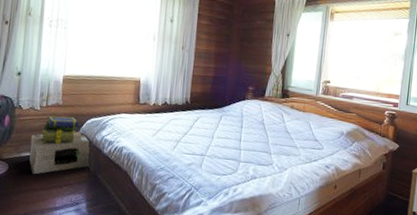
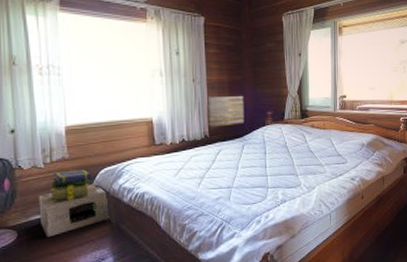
wall art: none [190,65,228,96] -> present [207,95,245,128]

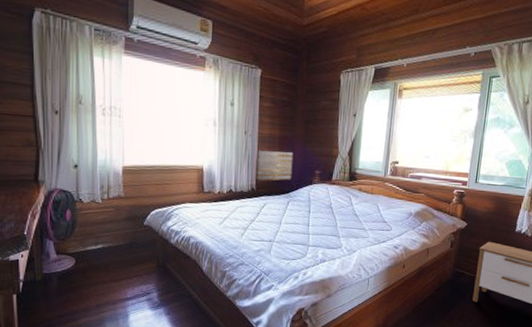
cardboard box: present [38,183,112,238] -> none [95,222,159,268]
stack of books: present [50,169,91,203] -> none [105,208,143,236]

